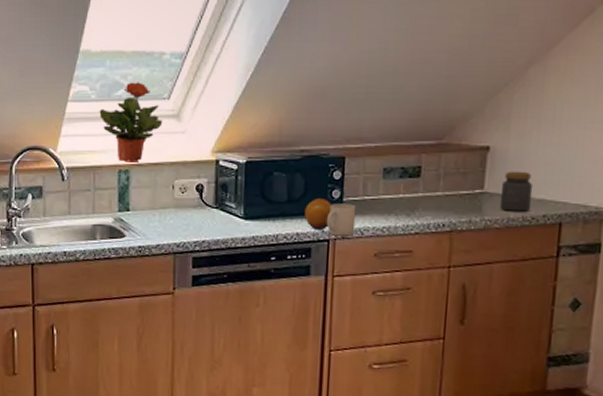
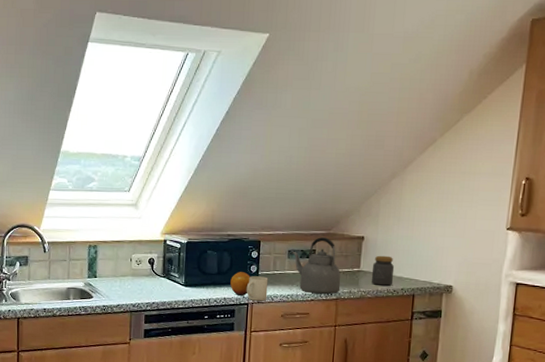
potted plant: present [99,82,163,163] -> none [74,177,124,240]
kettle: none [387,149,457,226] -> present [291,237,341,294]

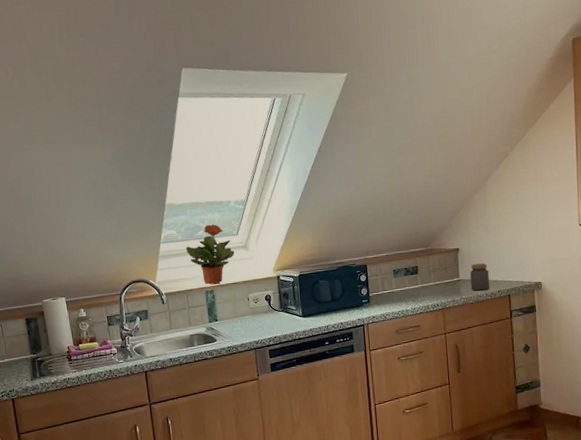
potted plant: none [74,177,124,240] -> present [186,224,235,285]
fruit: present [230,272,250,296] -> none [344,296,363,318]
mug: present [246,276,269,301] -> none [360,297,381,322]
kettle: present [291,237,341,294] -> none [396,253,445,307]

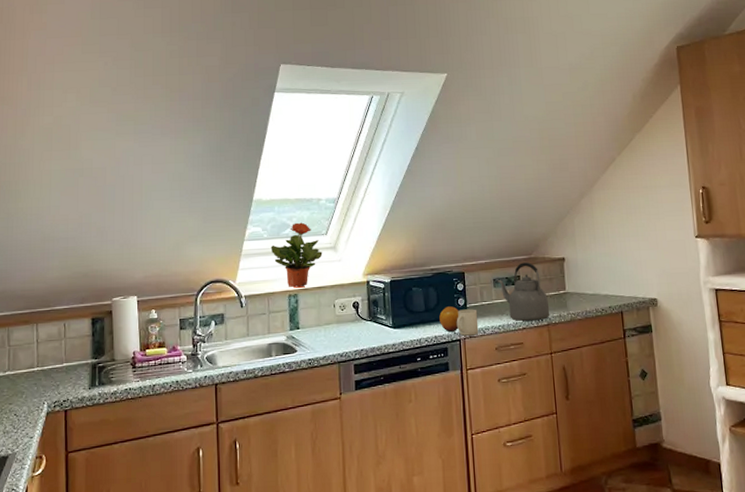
fruit: none [344,296,363,318] -> present [439,306,459,332]
mug: none [360,297,381,322] -> present [456,309,479,336]
kettle: none [396,253,445,307] -> present [496,262,550,321]
jar: present [469,263,490,291] -> none [577,274,600,306]

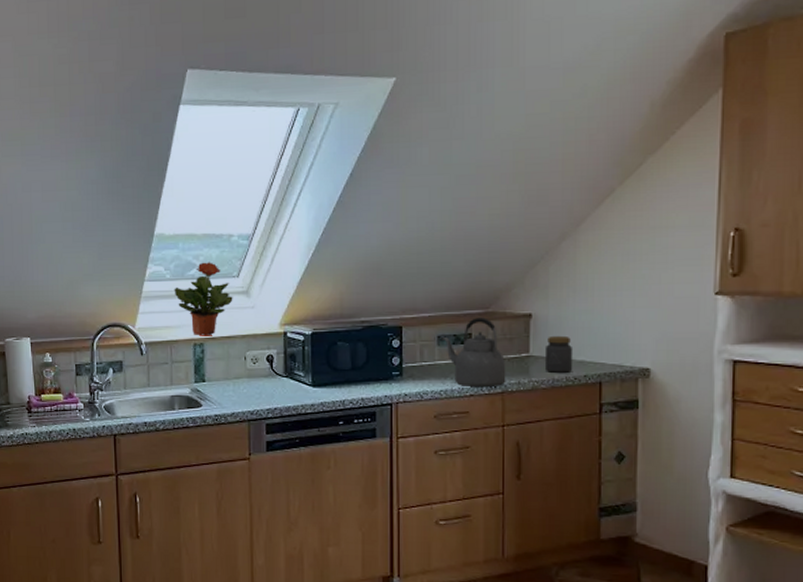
fruit: present [439,306,459,332] -> none [368,365,392,394]
mug: present [456,309,479,336] -> none [388,369,415,400]
jar: none [577,274,600,306] -> present [544,335,574,372]

